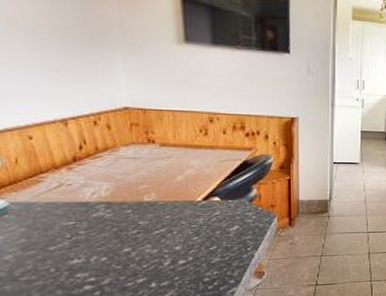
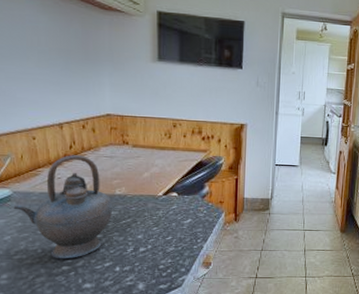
teapot: none [12,157,142,278] -> present [13,155,113,259]

